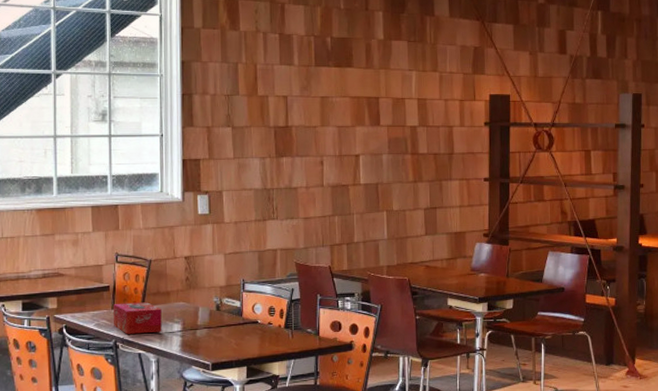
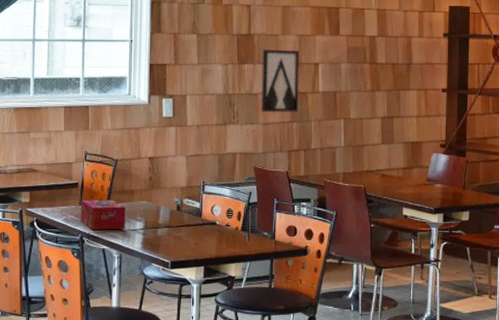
wall art: none [300,141,340,207] -> present [261,49,300,113]

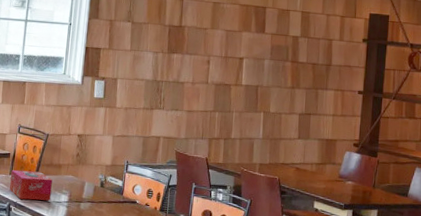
wall art: present [261,49,300,113] -> none [187,41,226,103]

